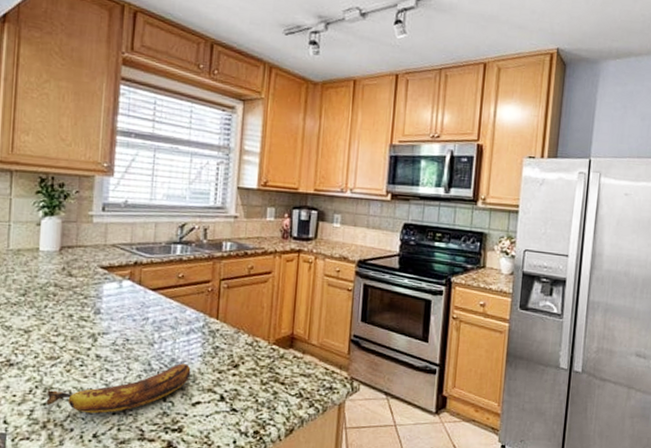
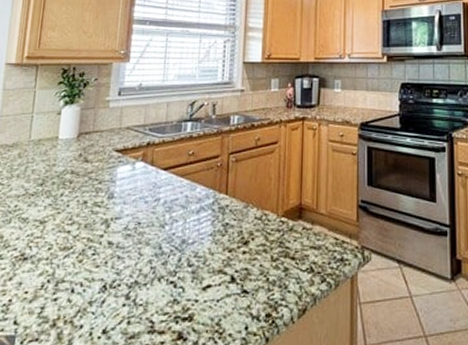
banana: present [46,363,191,414] -> none [57,244,201,307]

